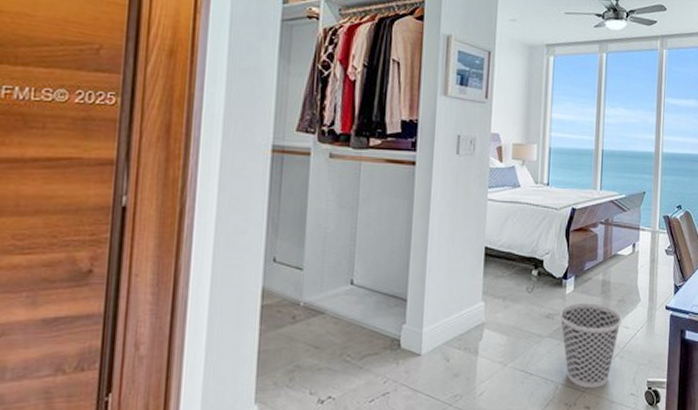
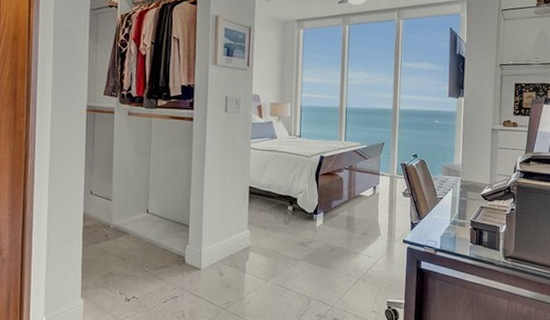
wastebasket: present [559,302,622,389] -> none [311,233,364,304]

